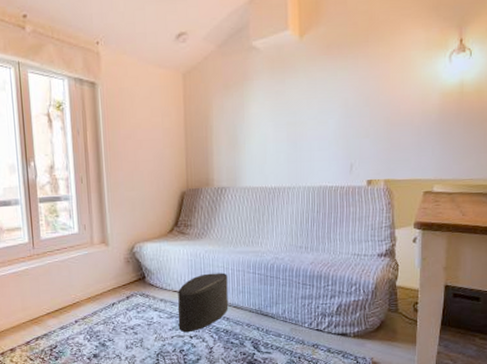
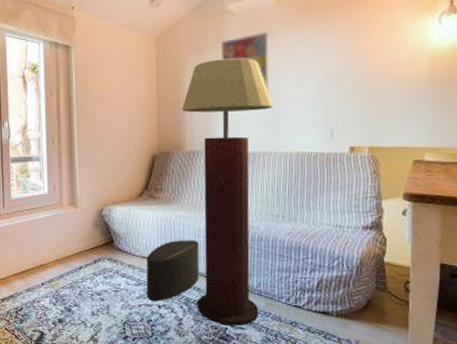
floor lamp: none [209,95,297,351] -> present [182,58,273,326]
wall art: none [246,68,294,129] -> present [220,31,270,93]

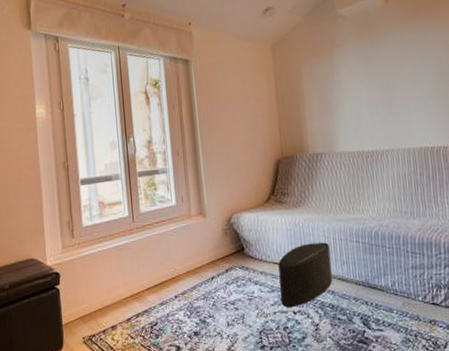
floor lamp: present [182,58,273,326] -> none [302,59,397,328]
wall art: present [220,31,270,93] -> none [335,32,386,91]

